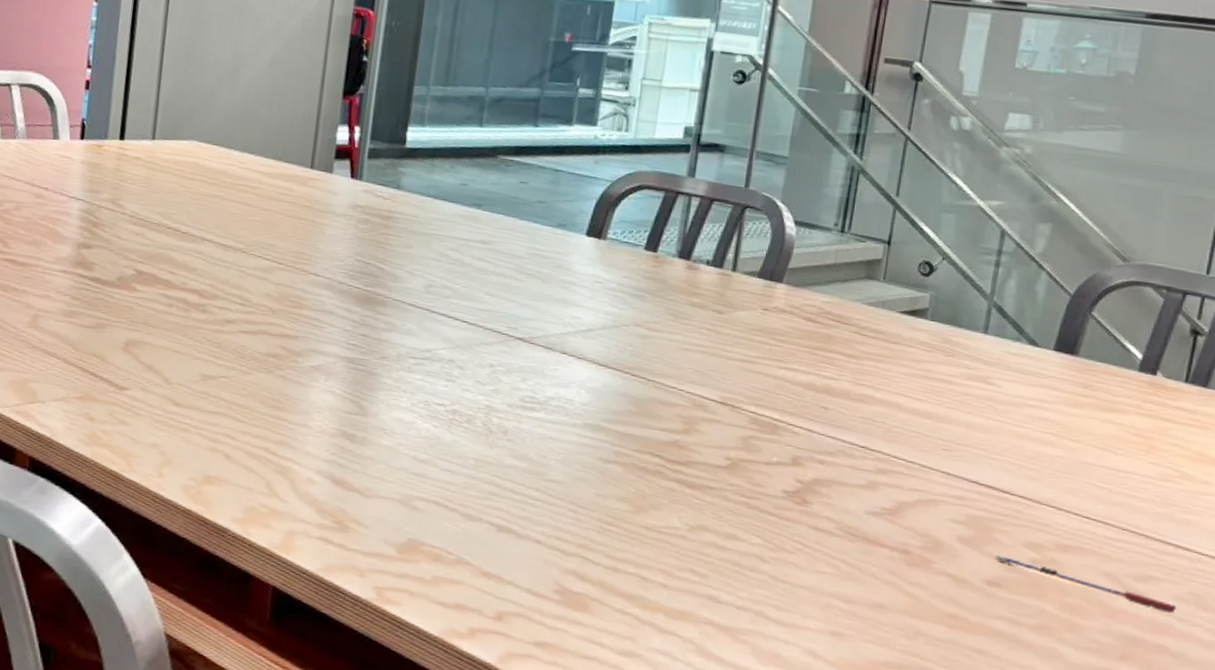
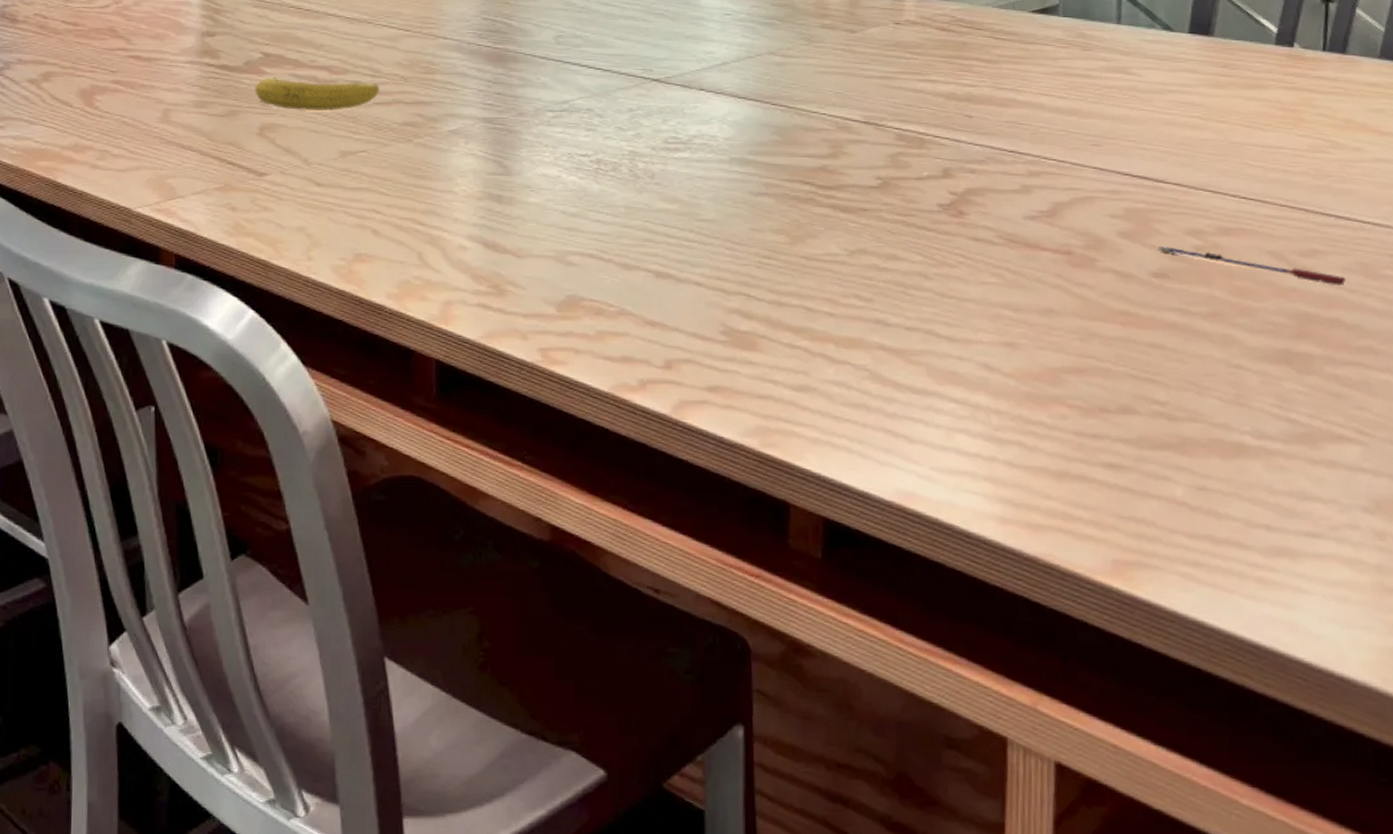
fruit: none [124,294,248,335] -> present [255,77,380,111]

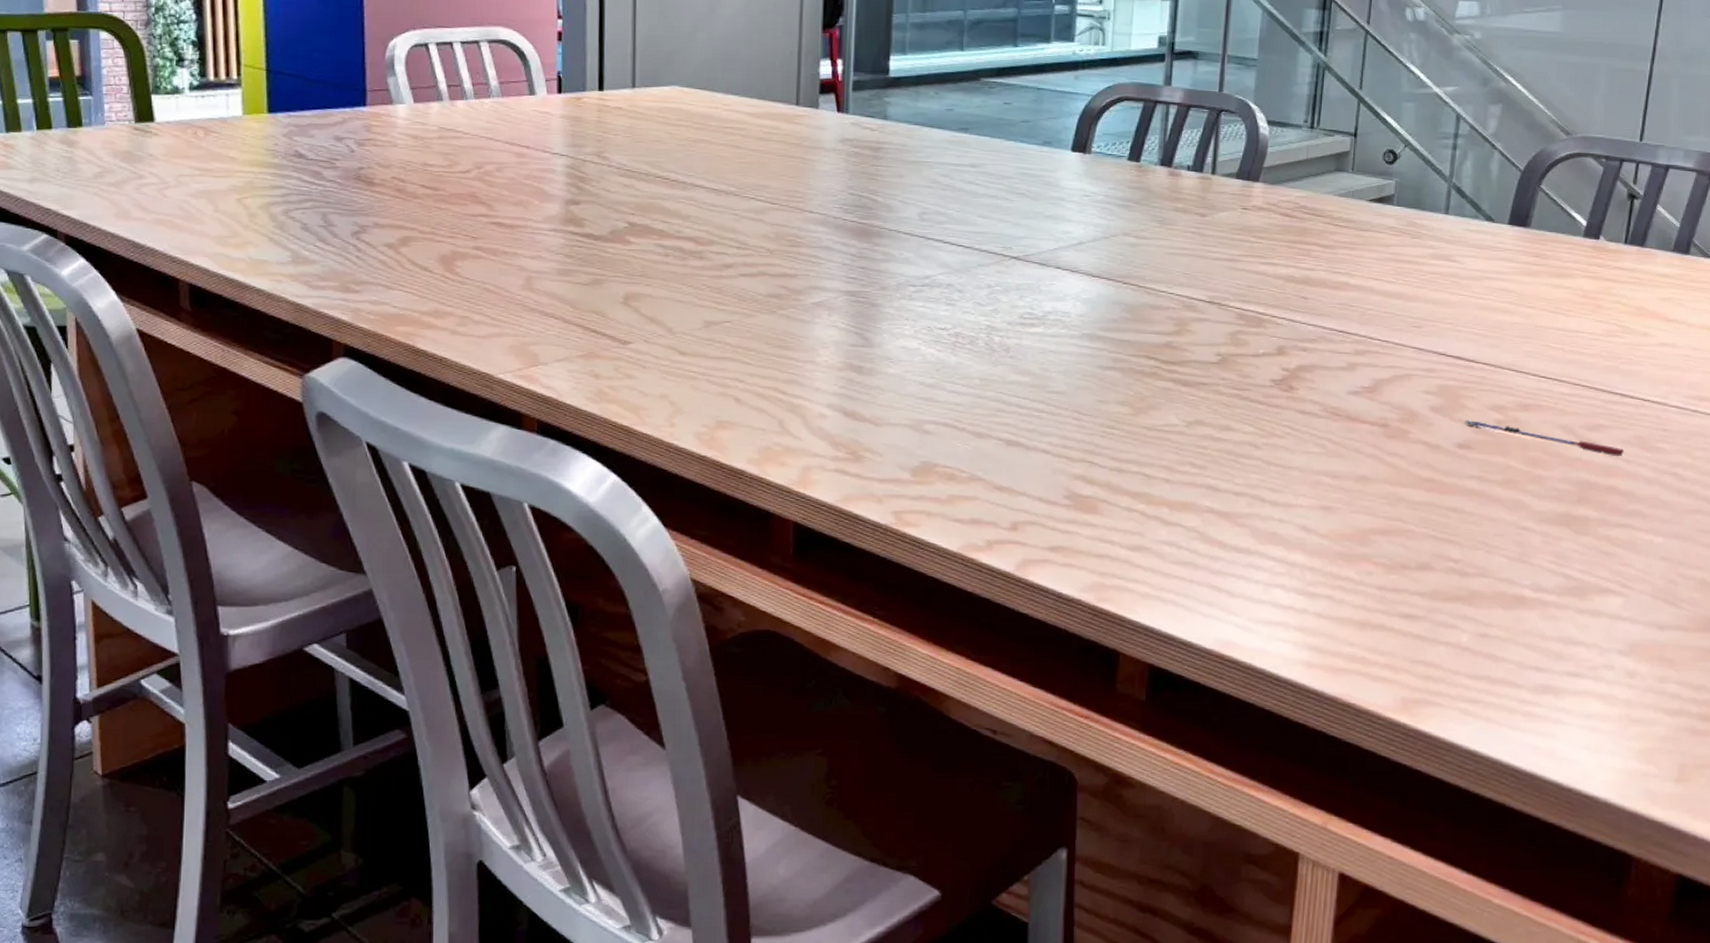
fruit: present [255,77,380,111] -> none [620,247,746,282]

